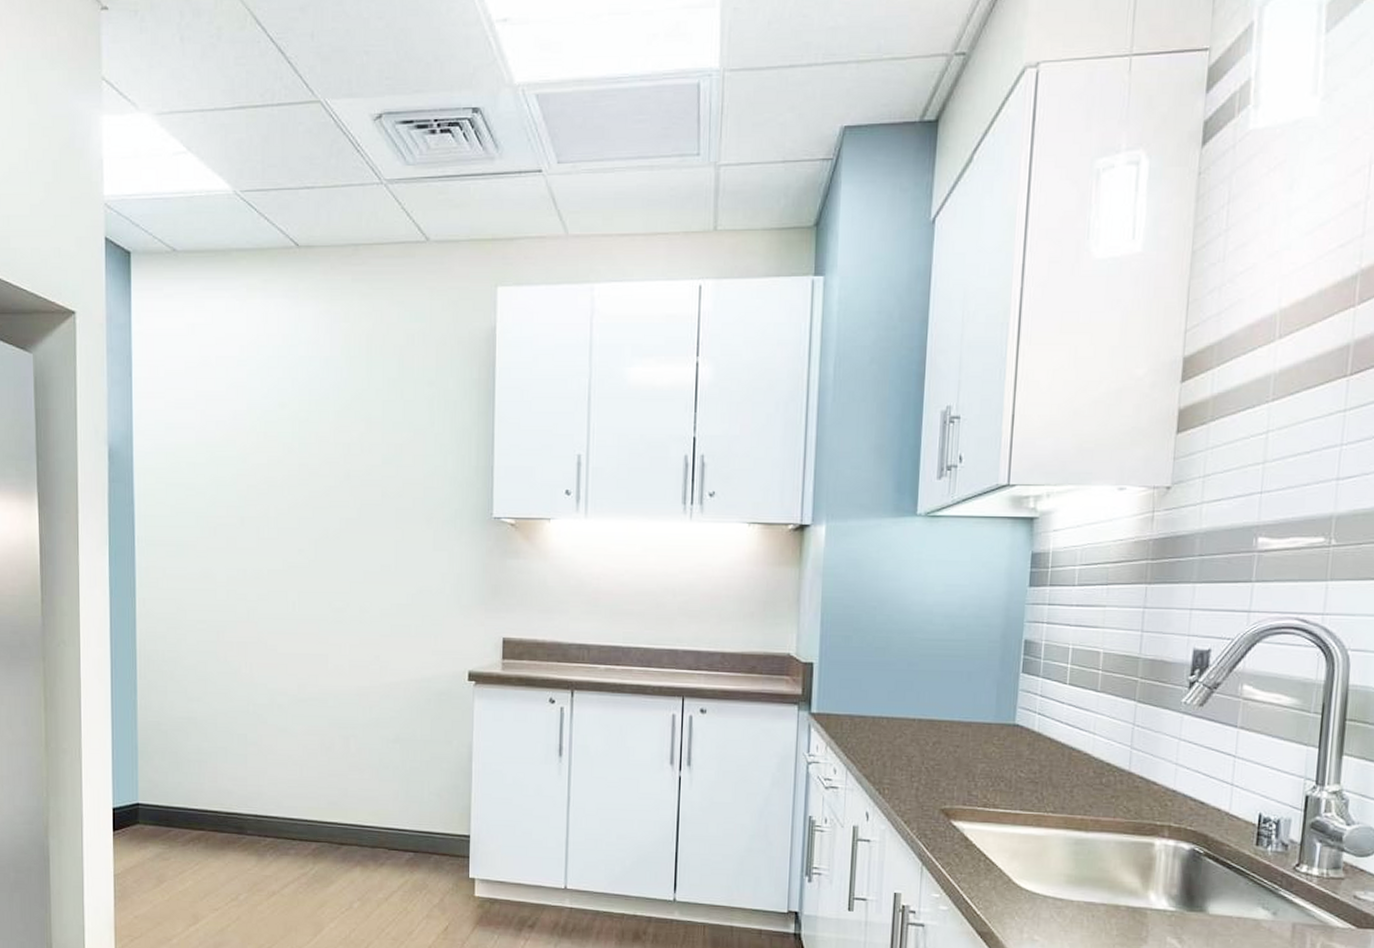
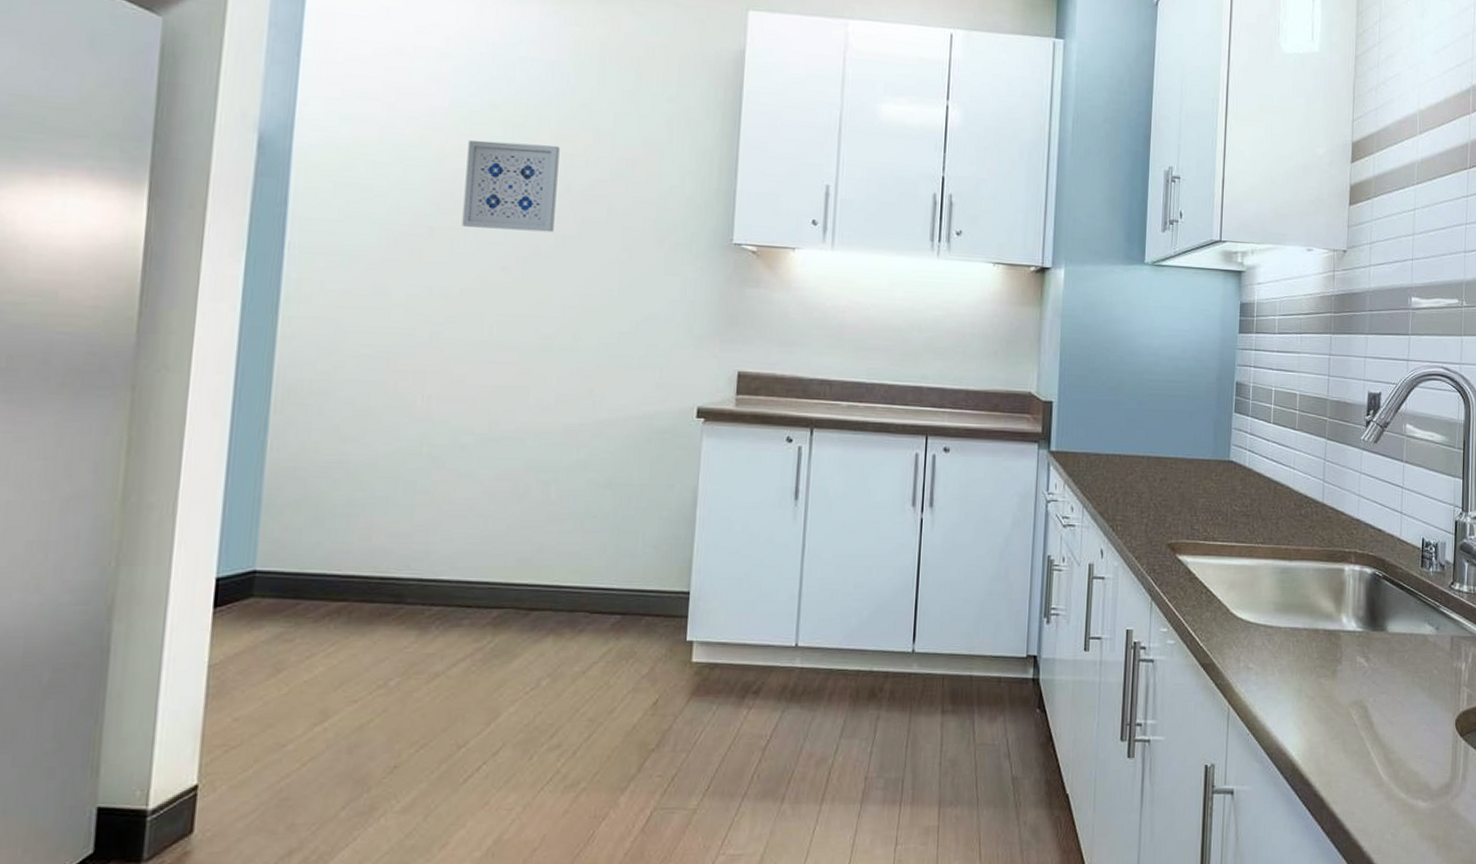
wall art: none [265,436,339,516] -> present [462,140,560,233]

